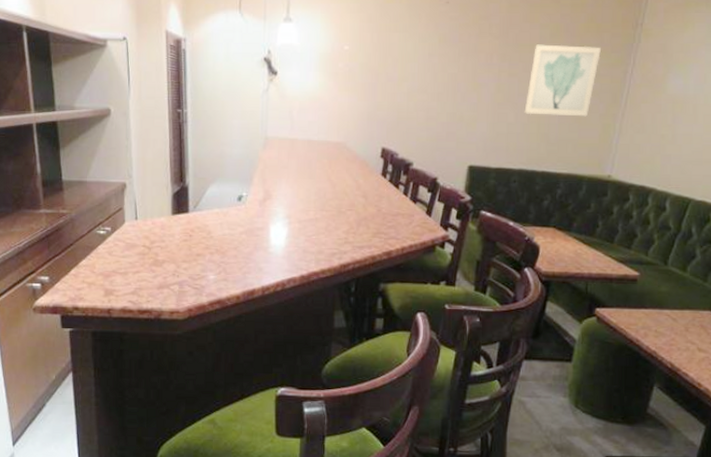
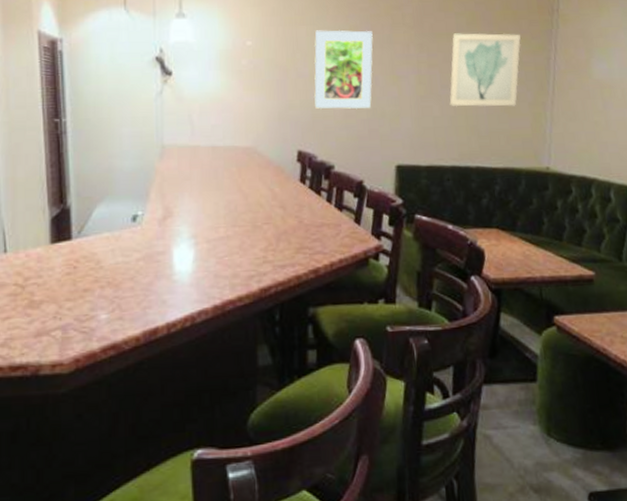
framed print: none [400,37,460,113] -> present [314,29,373,110]

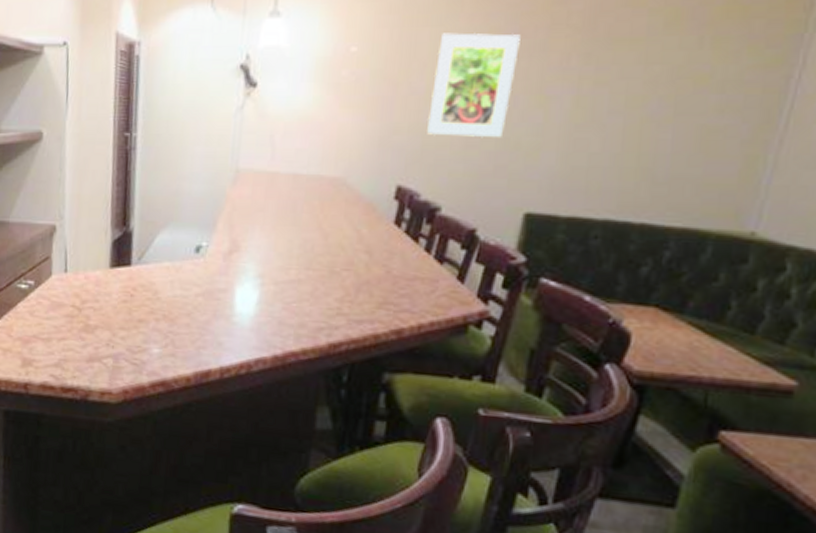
wall art: present [449,33,521,107] -> none [616,38,750,144]

